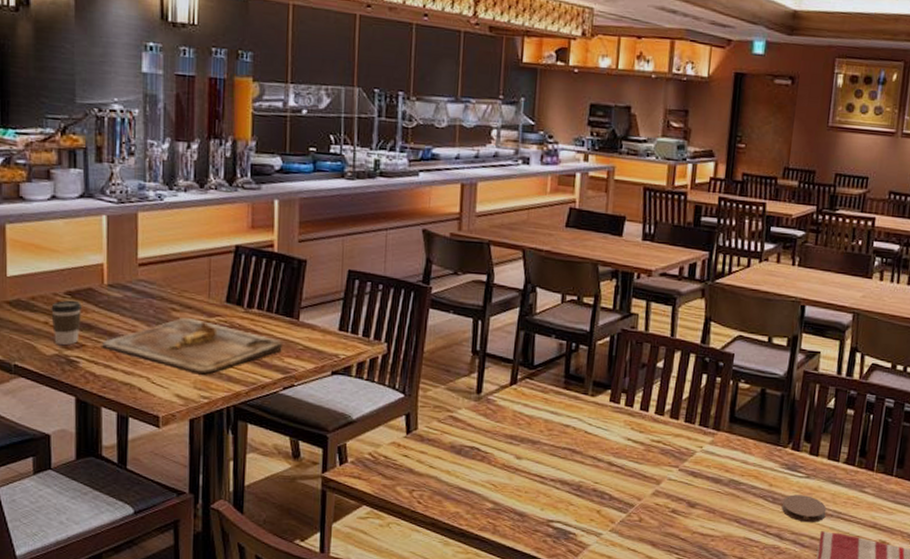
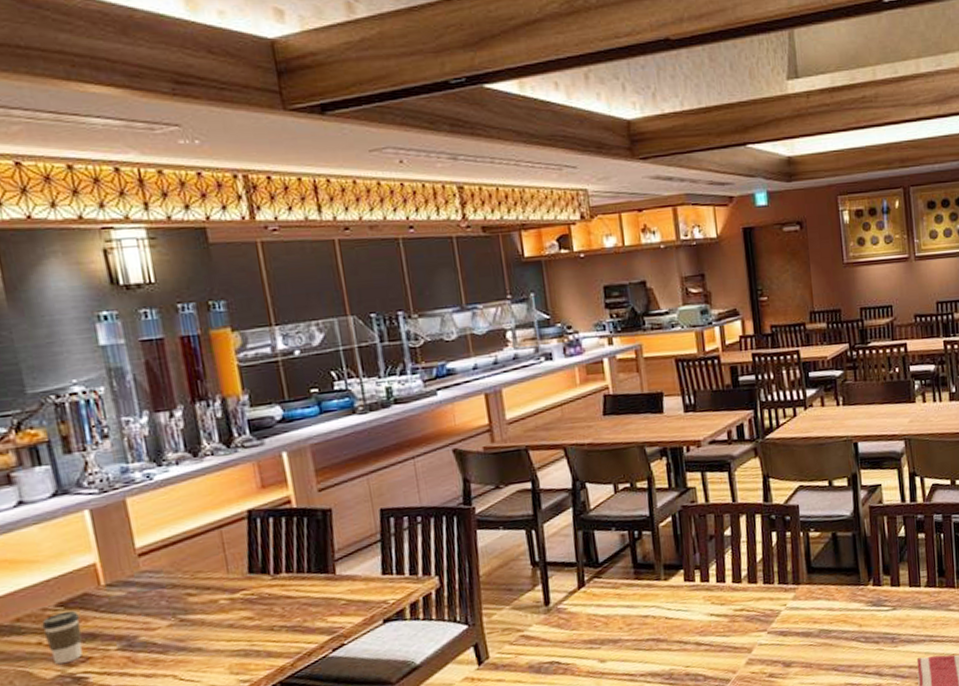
cutting board: present [102,317,282,374] -> none [112,599,323,658]
coaster: present [781,494,827,523] -> none [874,626,919,654]

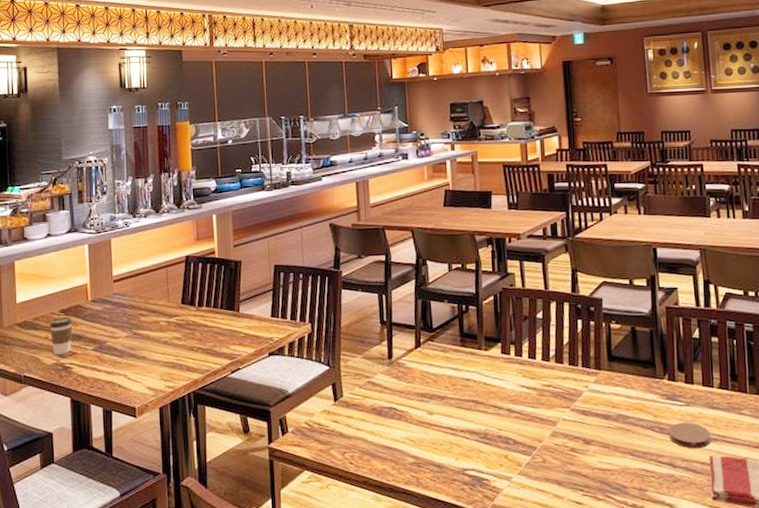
coaster: none [874,626,919,654] -> present [668,422,711,449]

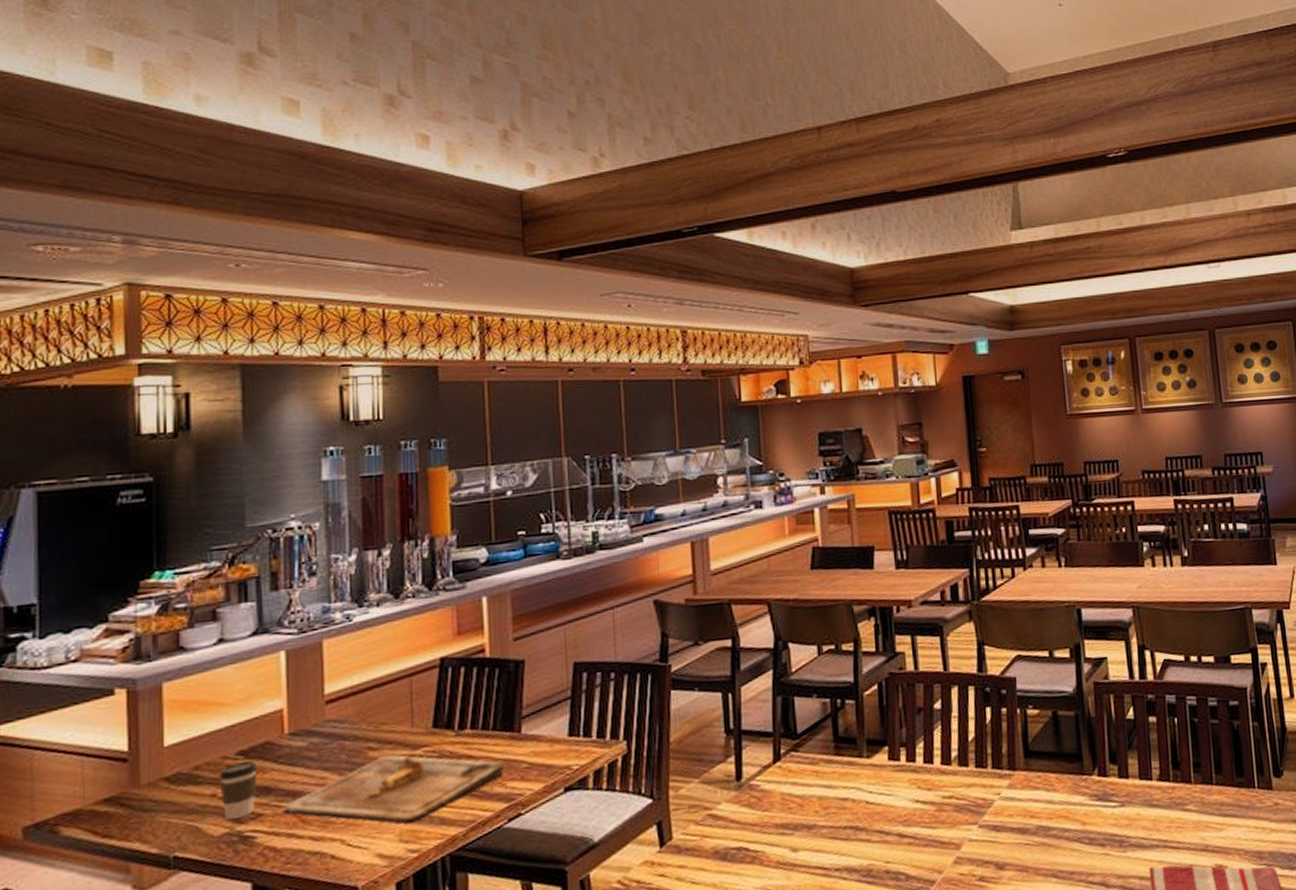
cutting board: none [89,320,228,367] -> present [284,754,503,823]
coaster: present [668,422,711,449] -> none [1100,827,1151,861]

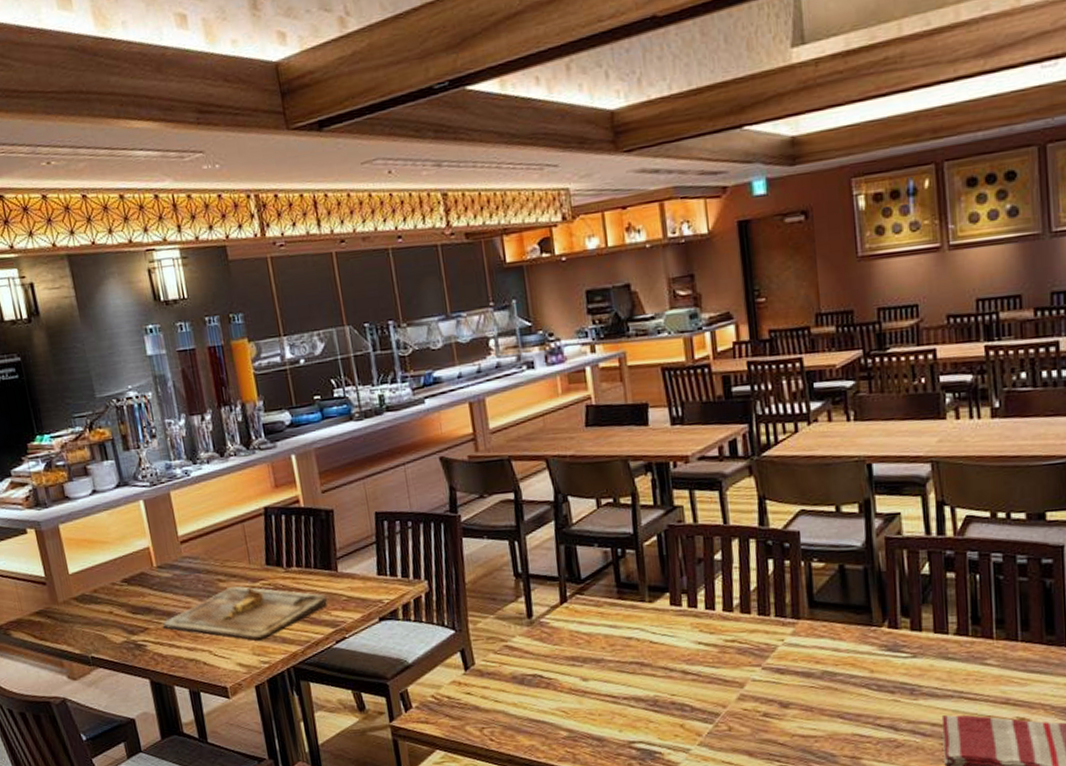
coffee cup: present [219,760,257,821] -> none [112,586,142,632]

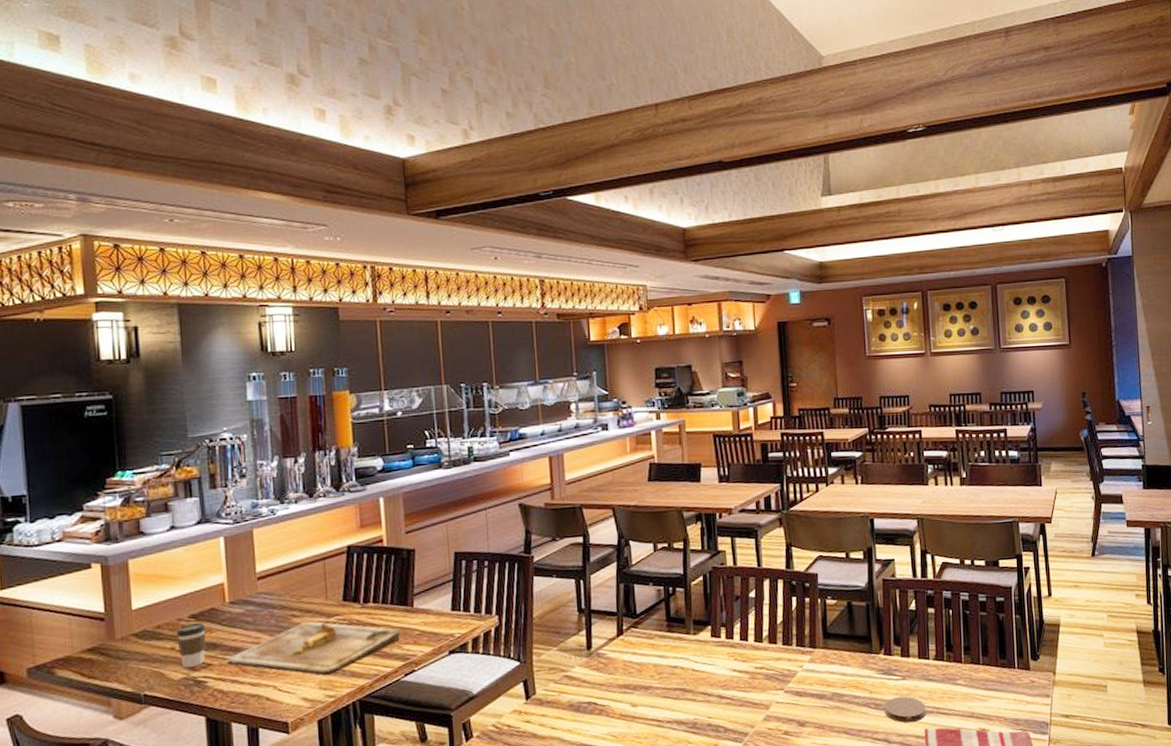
coffee cup: none [112,586,142,632] -> present [176,622,206,669]
coaster: none [889,677,945,709] -> present [884,696,926,723]

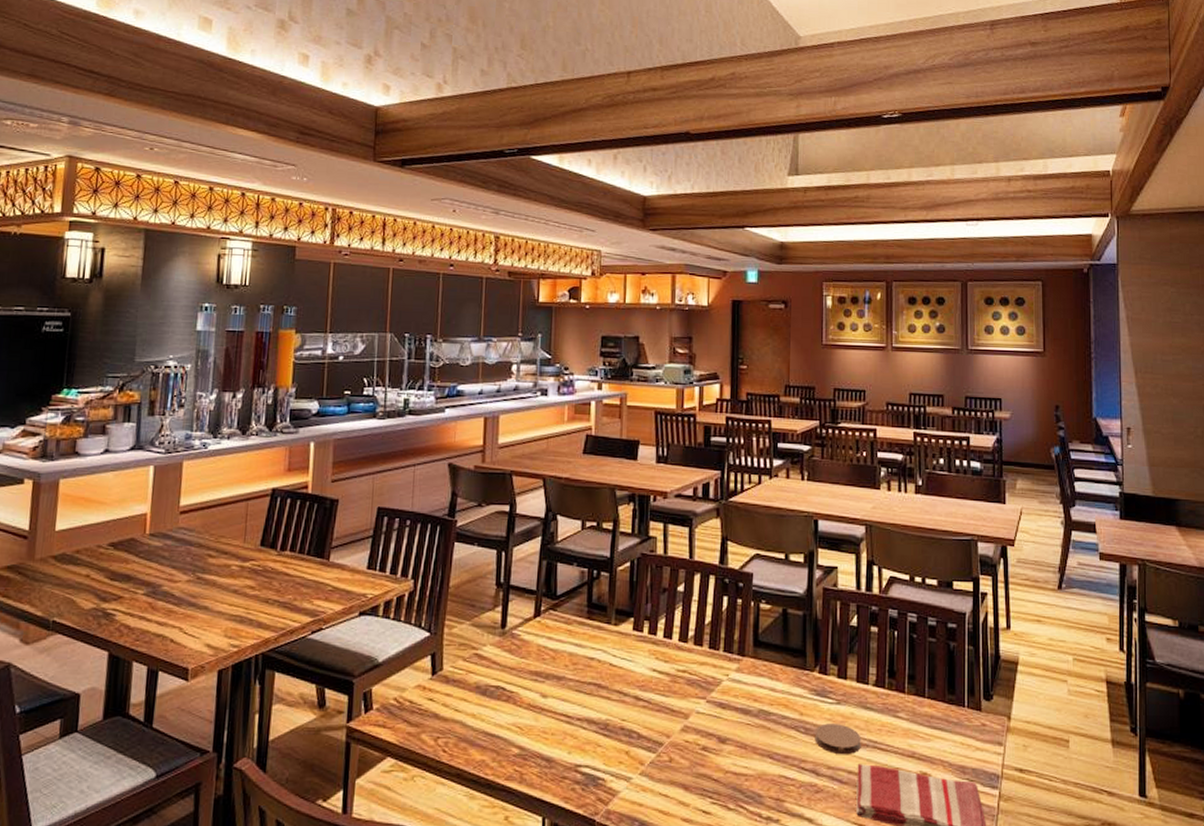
coffee cup: present [176,622,206,669] -> none [93,551,123,599]
cutting board: present [228,621,400,674] -> none [139,563,312,621]

